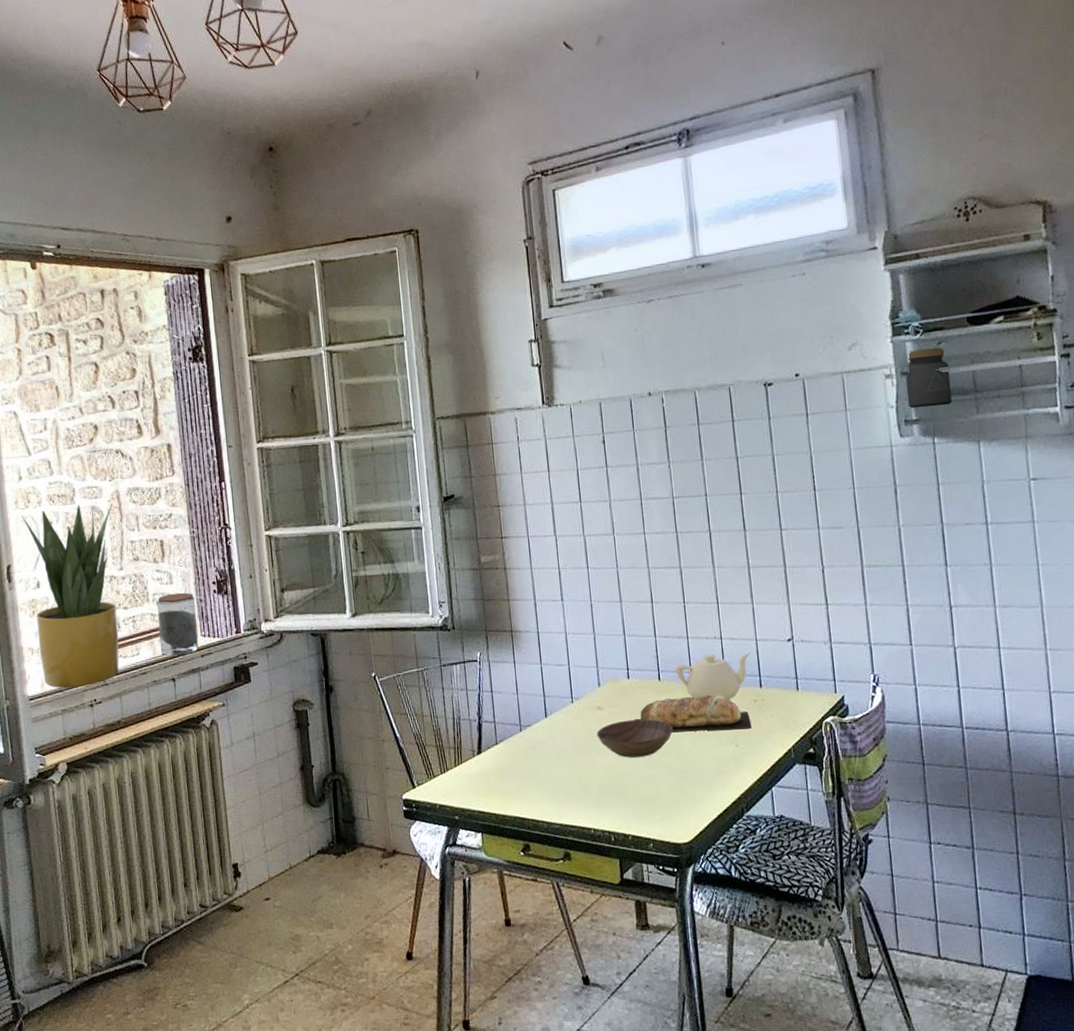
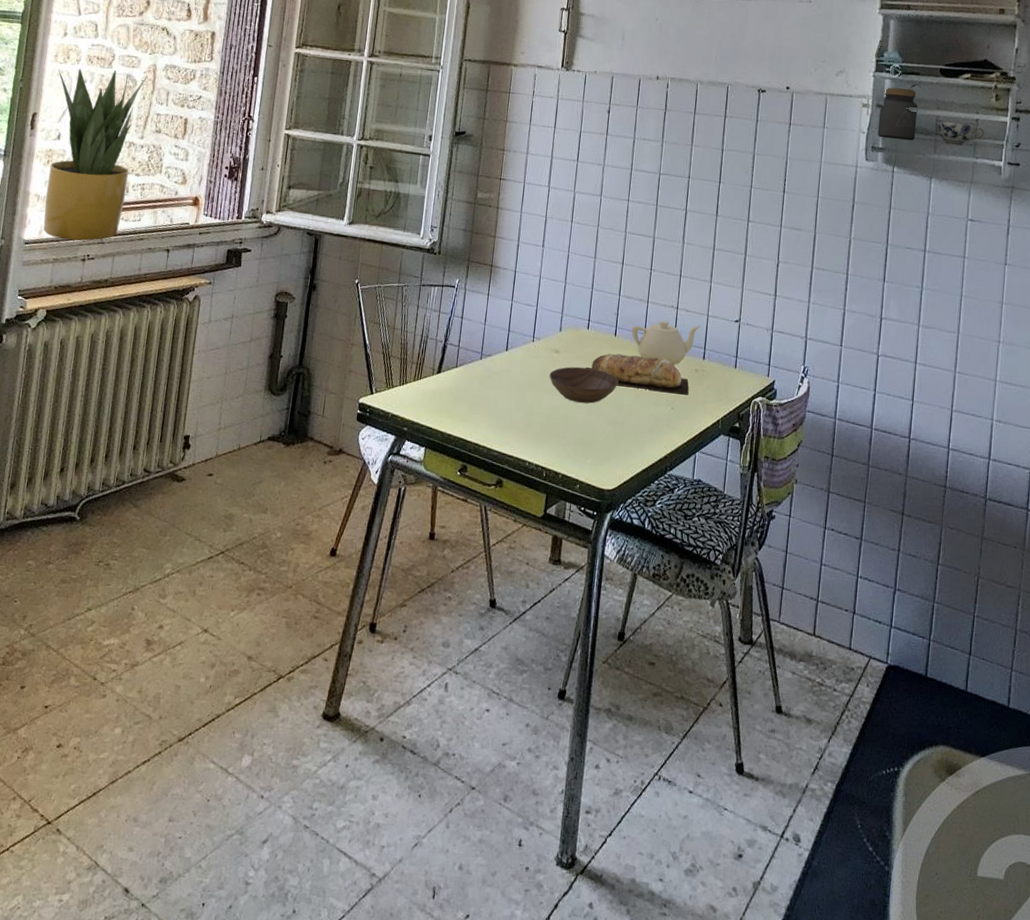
jar: present [157,592,198,656] -> none [161,169,206,229]
teacup: none [973,370,1032,400] -> present [936,120,985,146]

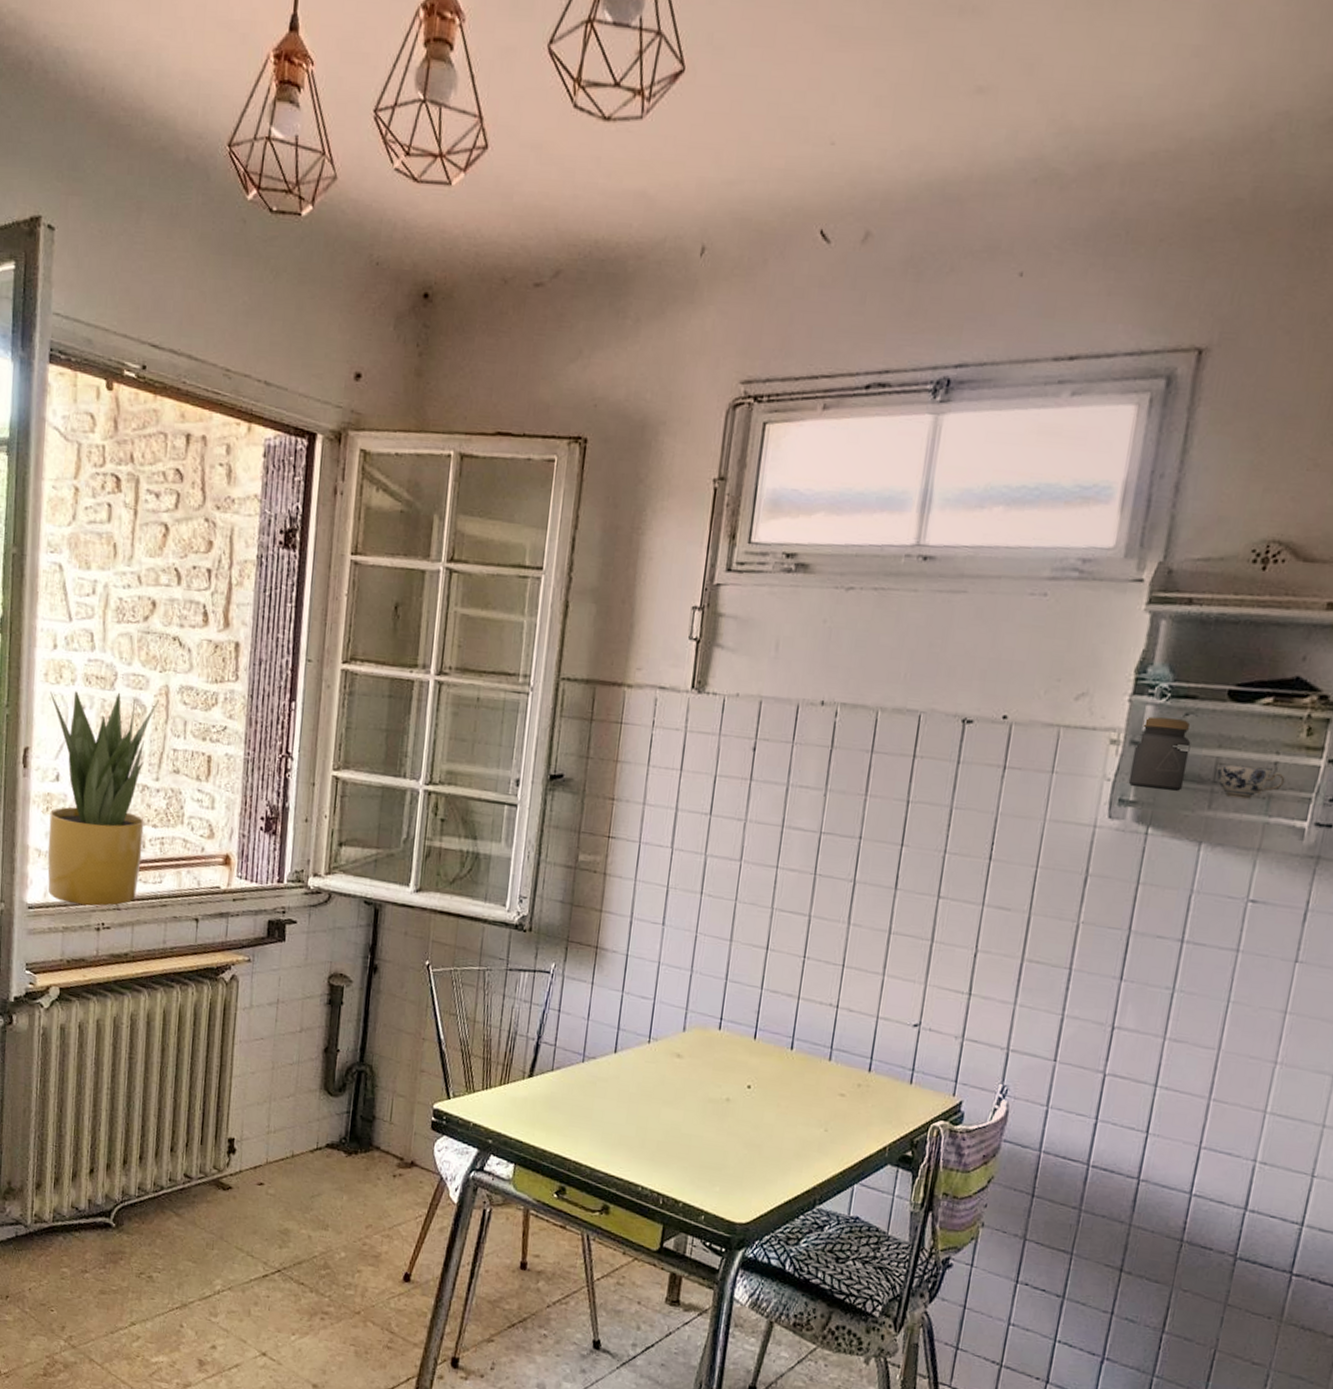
bowl: present [549,366,619,404] -> none [668,1075,758,1121]
bread loaf: present [586,353,689,395] -> none [716,1060,849,1115]
teapot: present [631,320,701,366] -> none [775,1021,868,1079]

